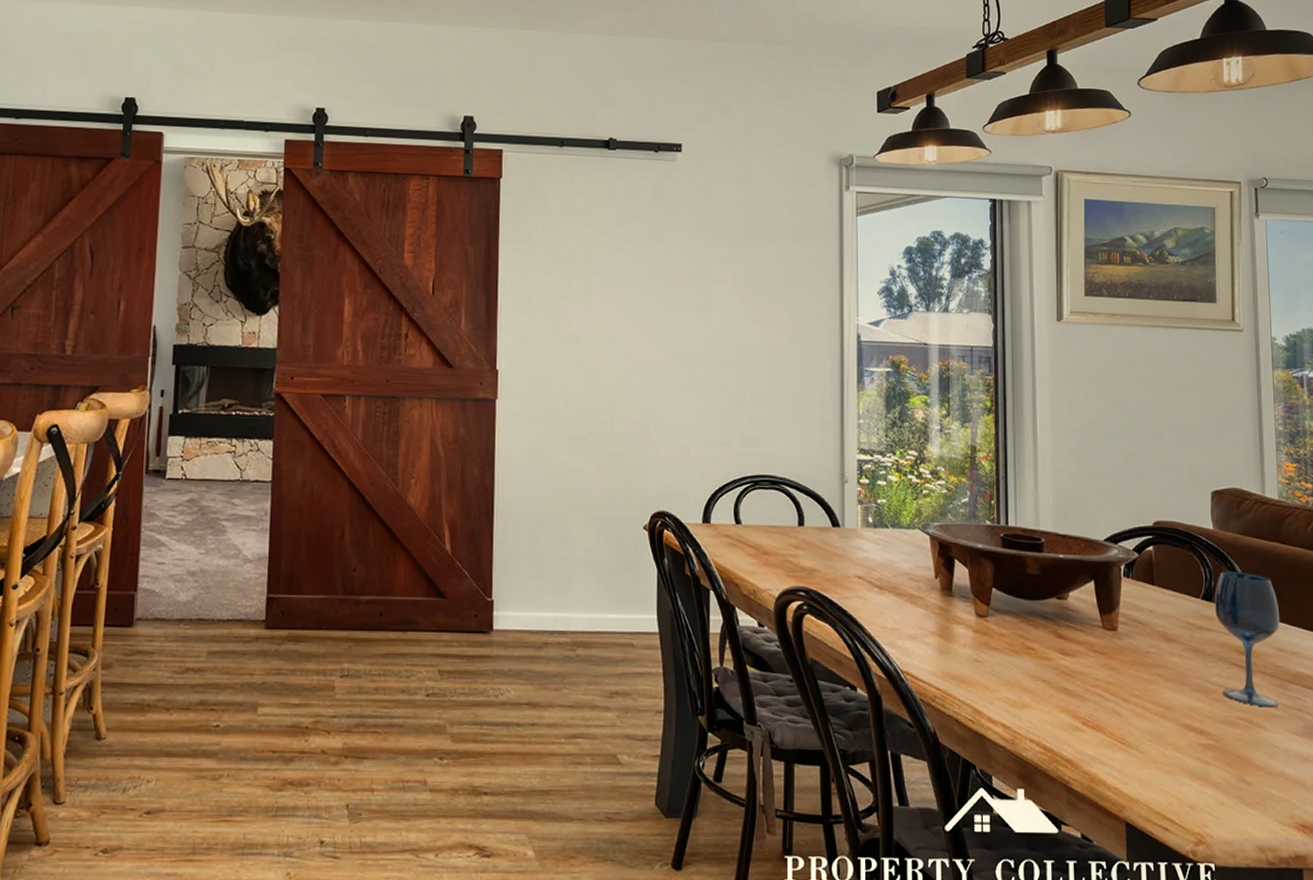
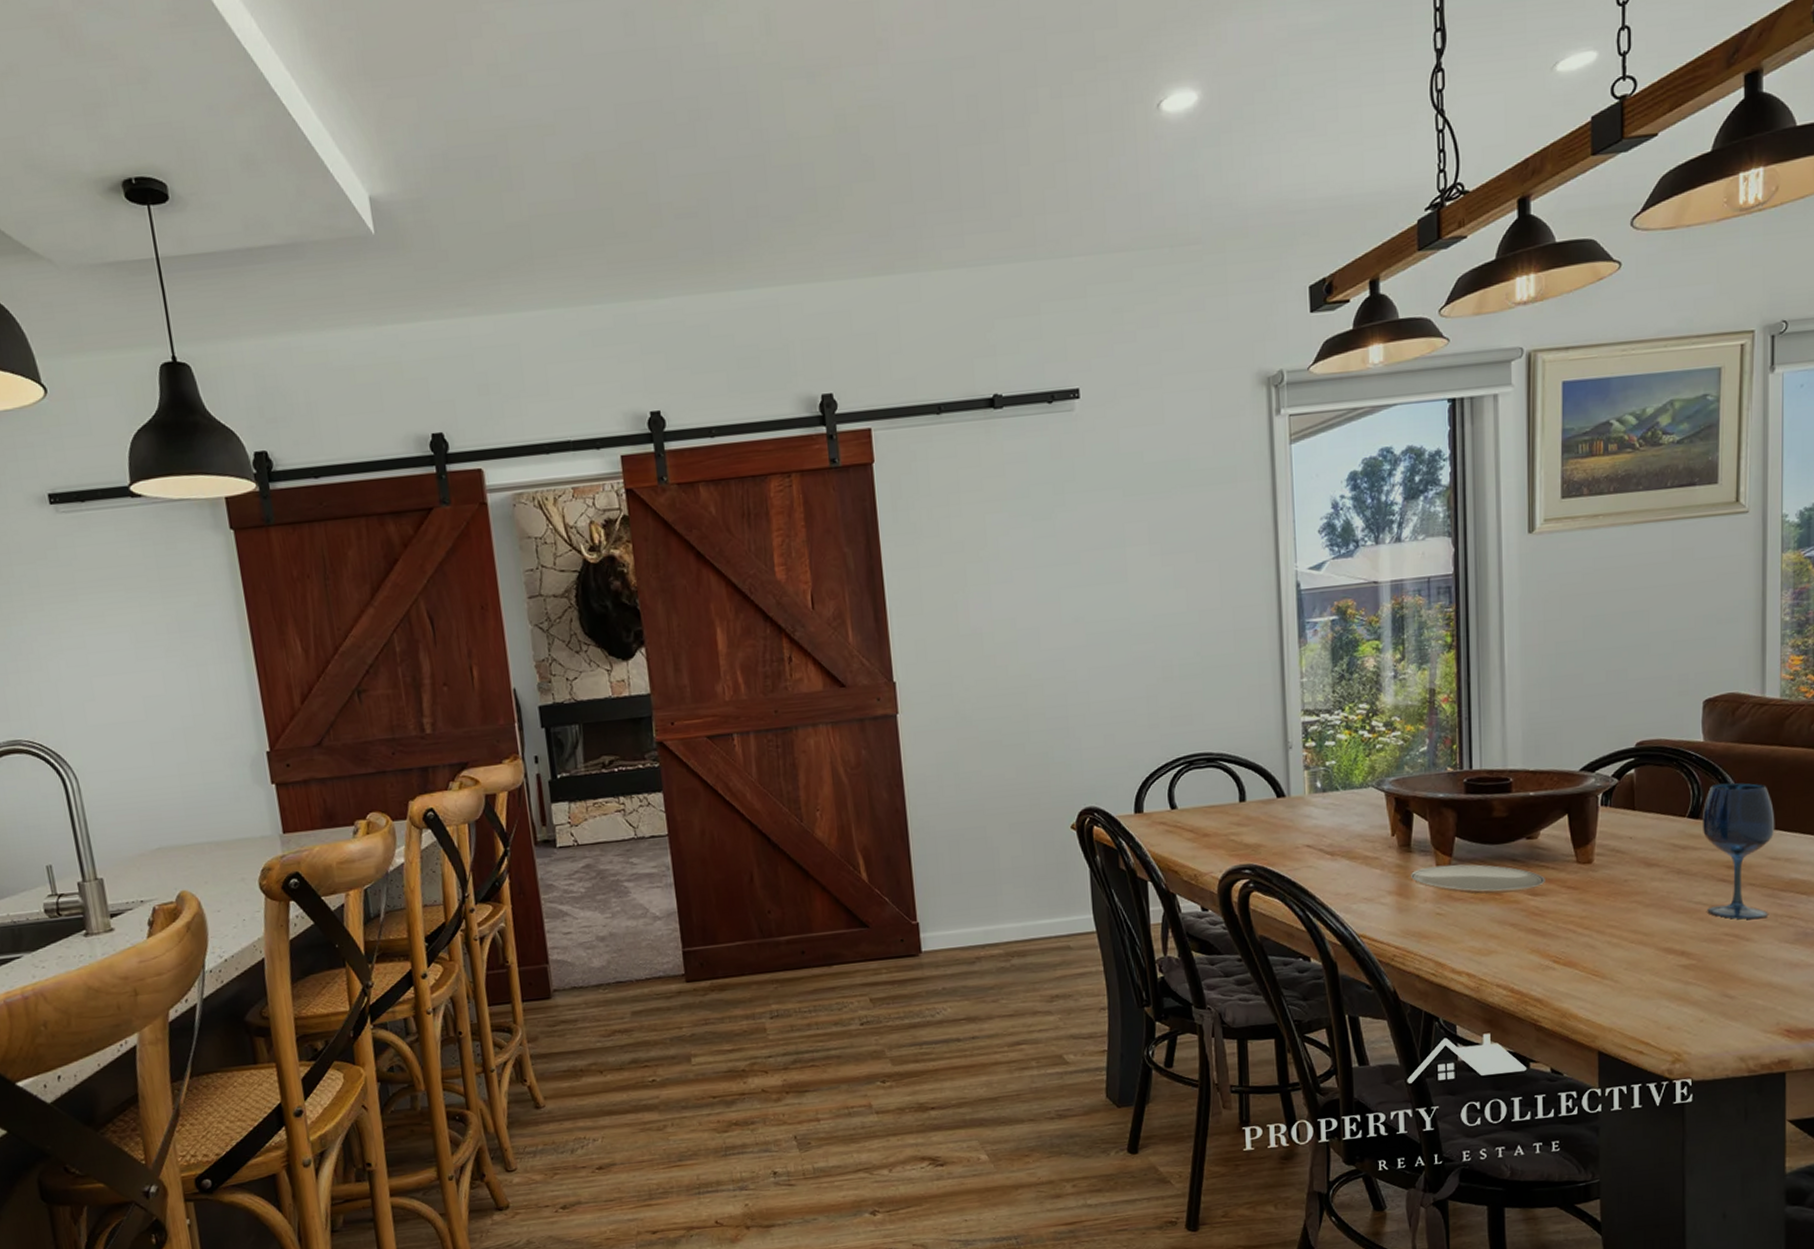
plate: none [951,613,1074,649] -> present [1410,864,1545,894]

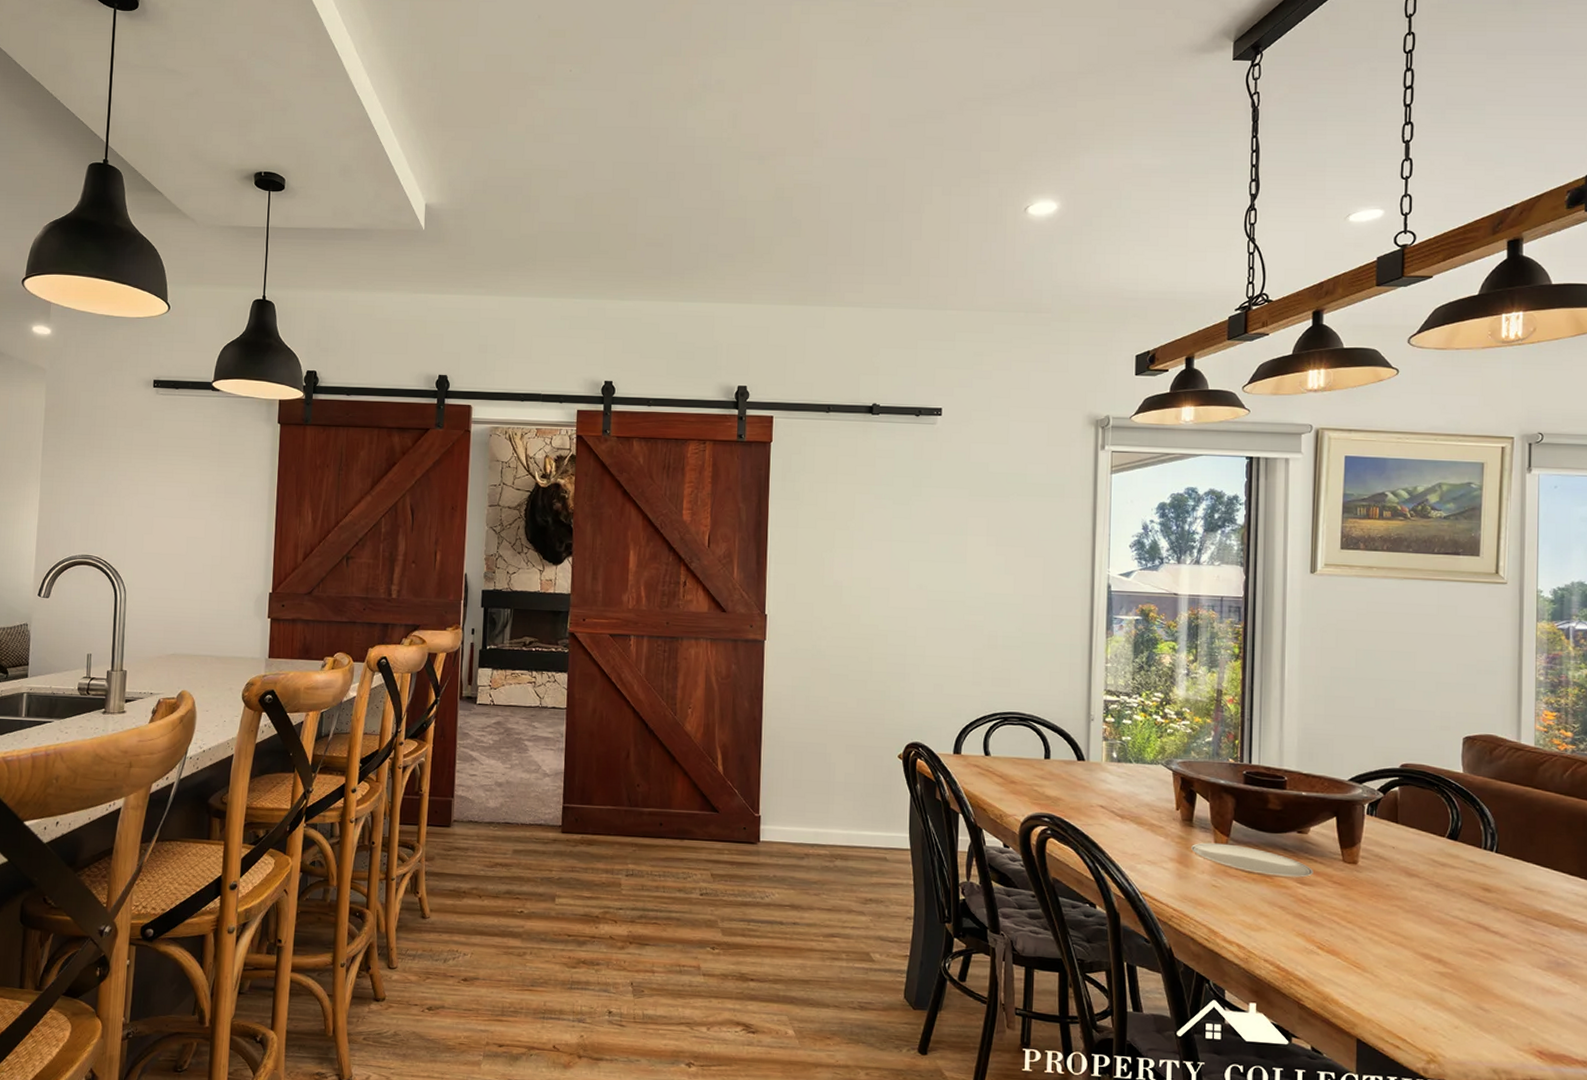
wineglass: present [1702,782,1775,920] -> none [1460,812,1529,942]

